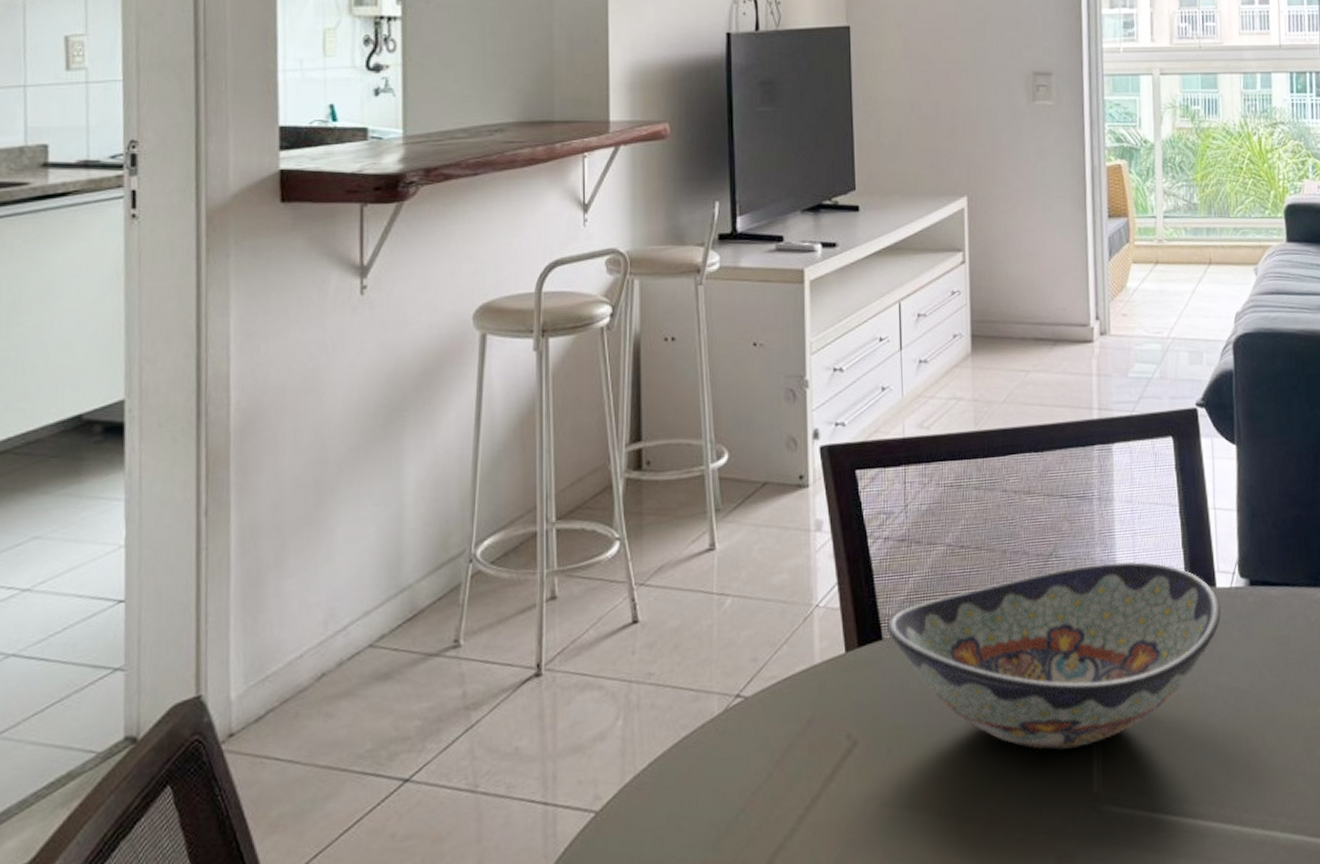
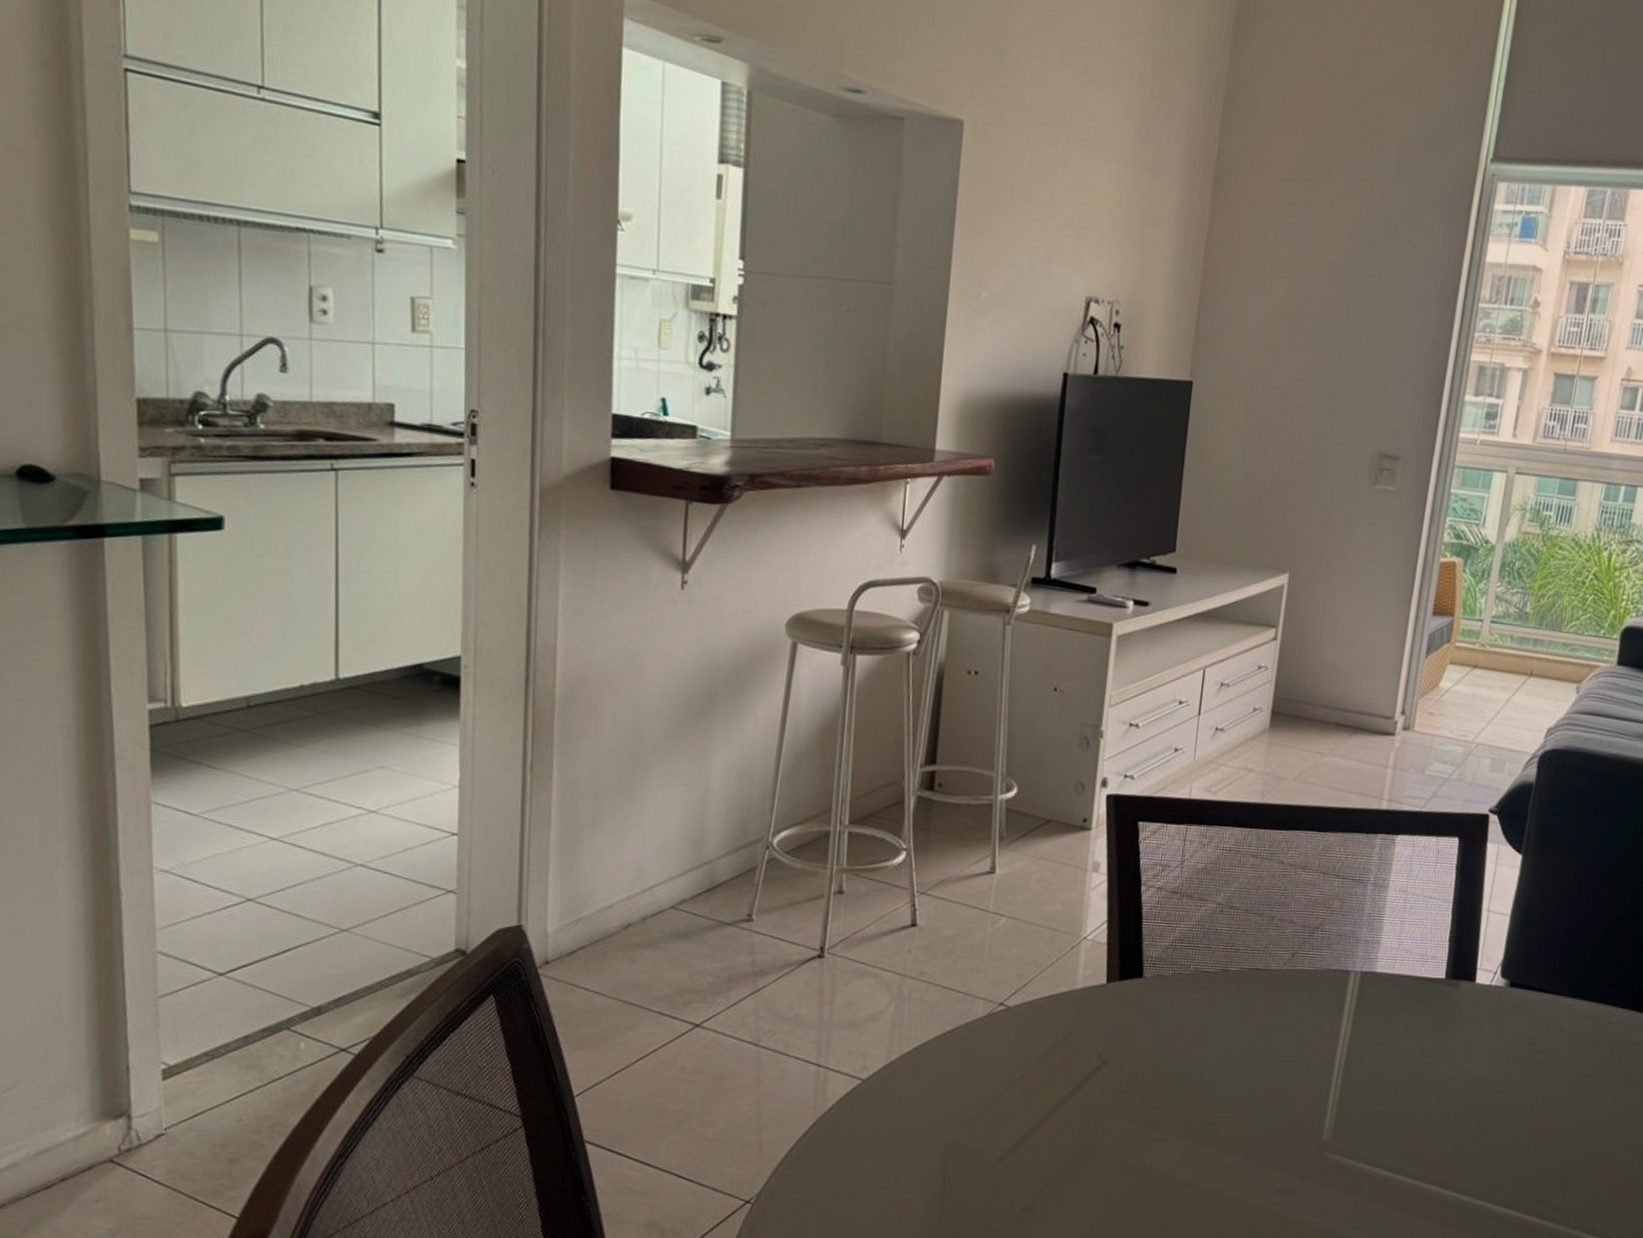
decorative bowl: present [887,562,1221,750] -> none [1149,943,1477,1101]

